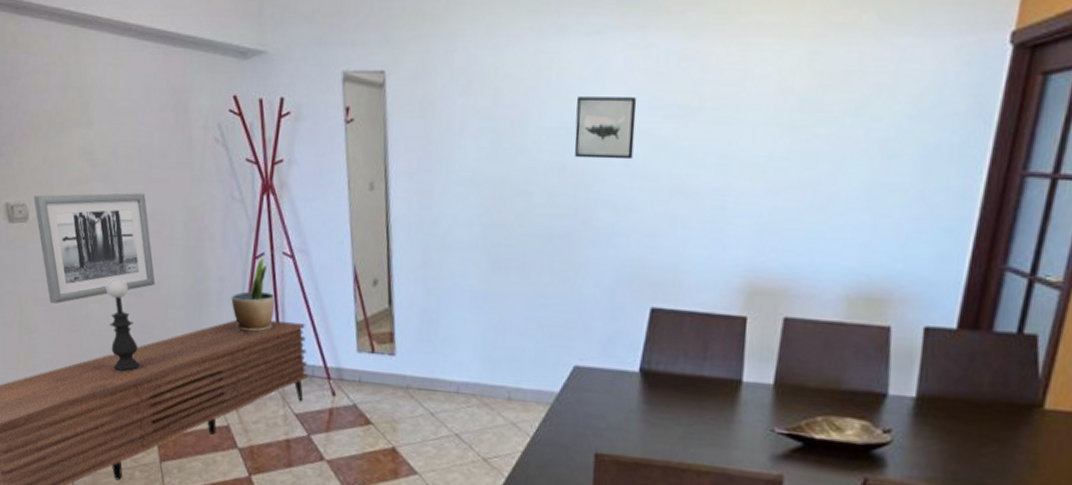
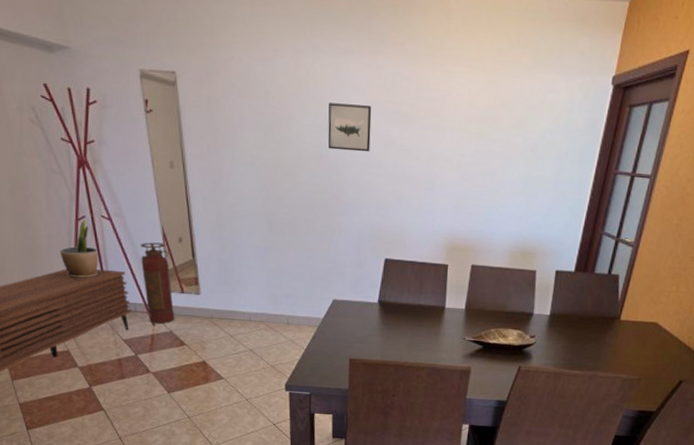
fire extinguisher: none [325,285,361,395] -> present [140,242,175,324]

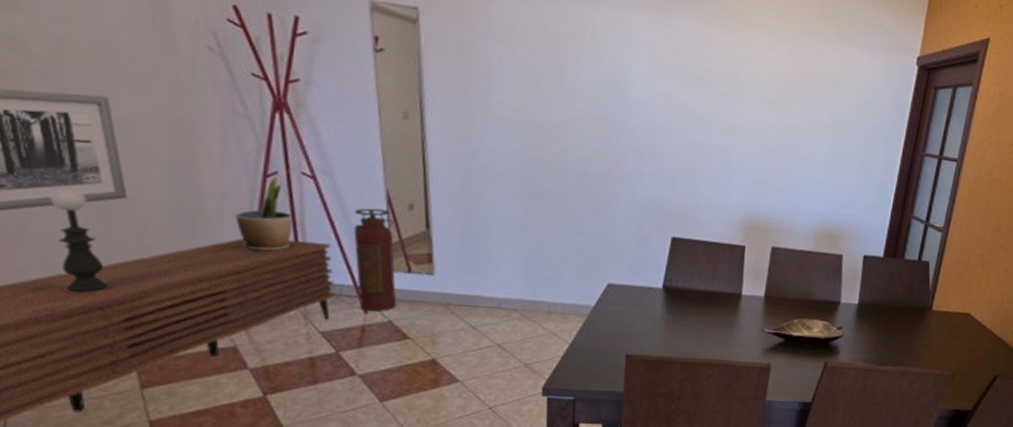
wall art: present [328,103,372,152] -> none [607,58,660,117]

